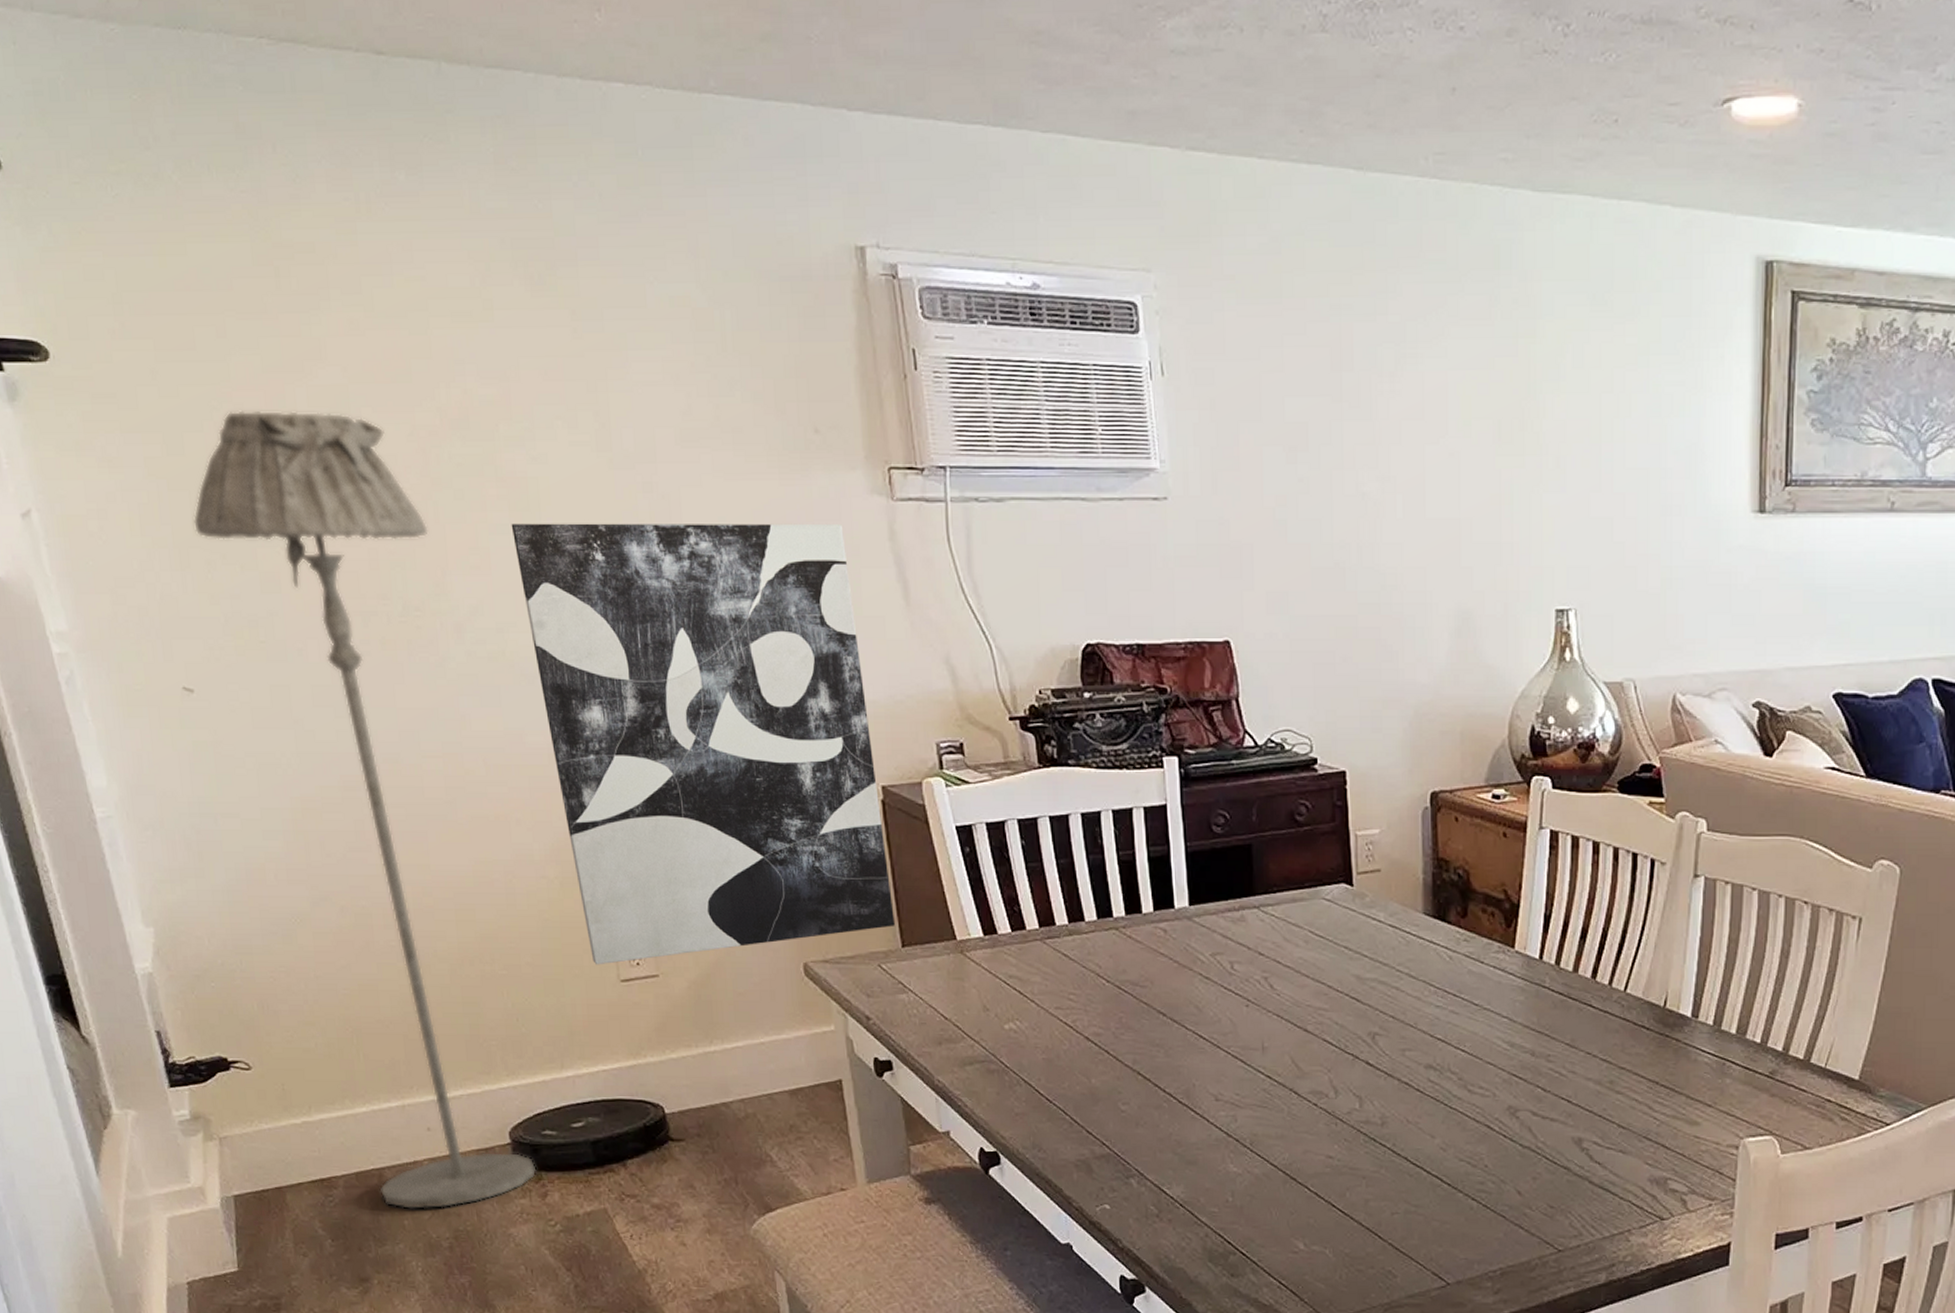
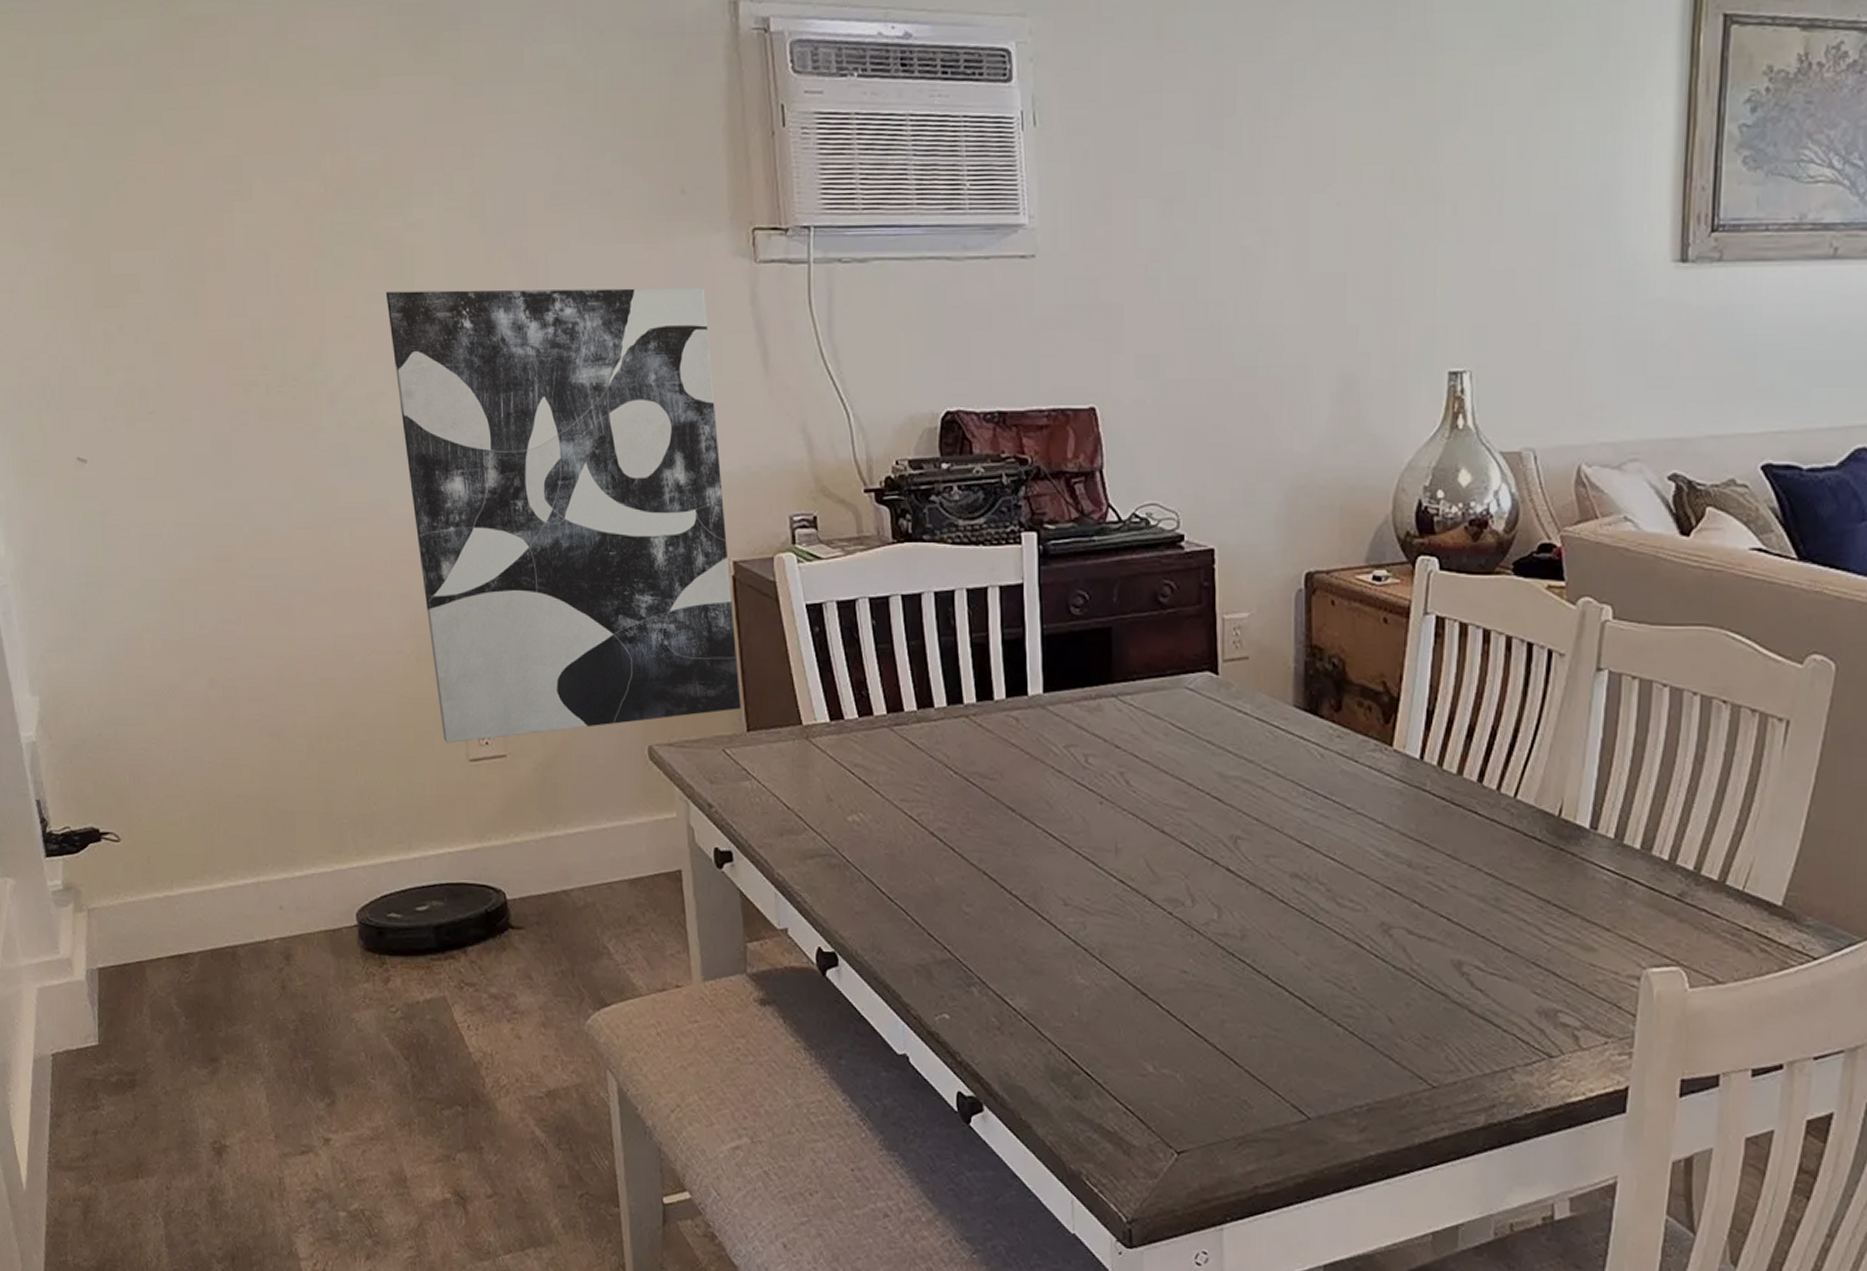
floor lamp: present [193,410,537,1210] -> none [94,182,381,991]

